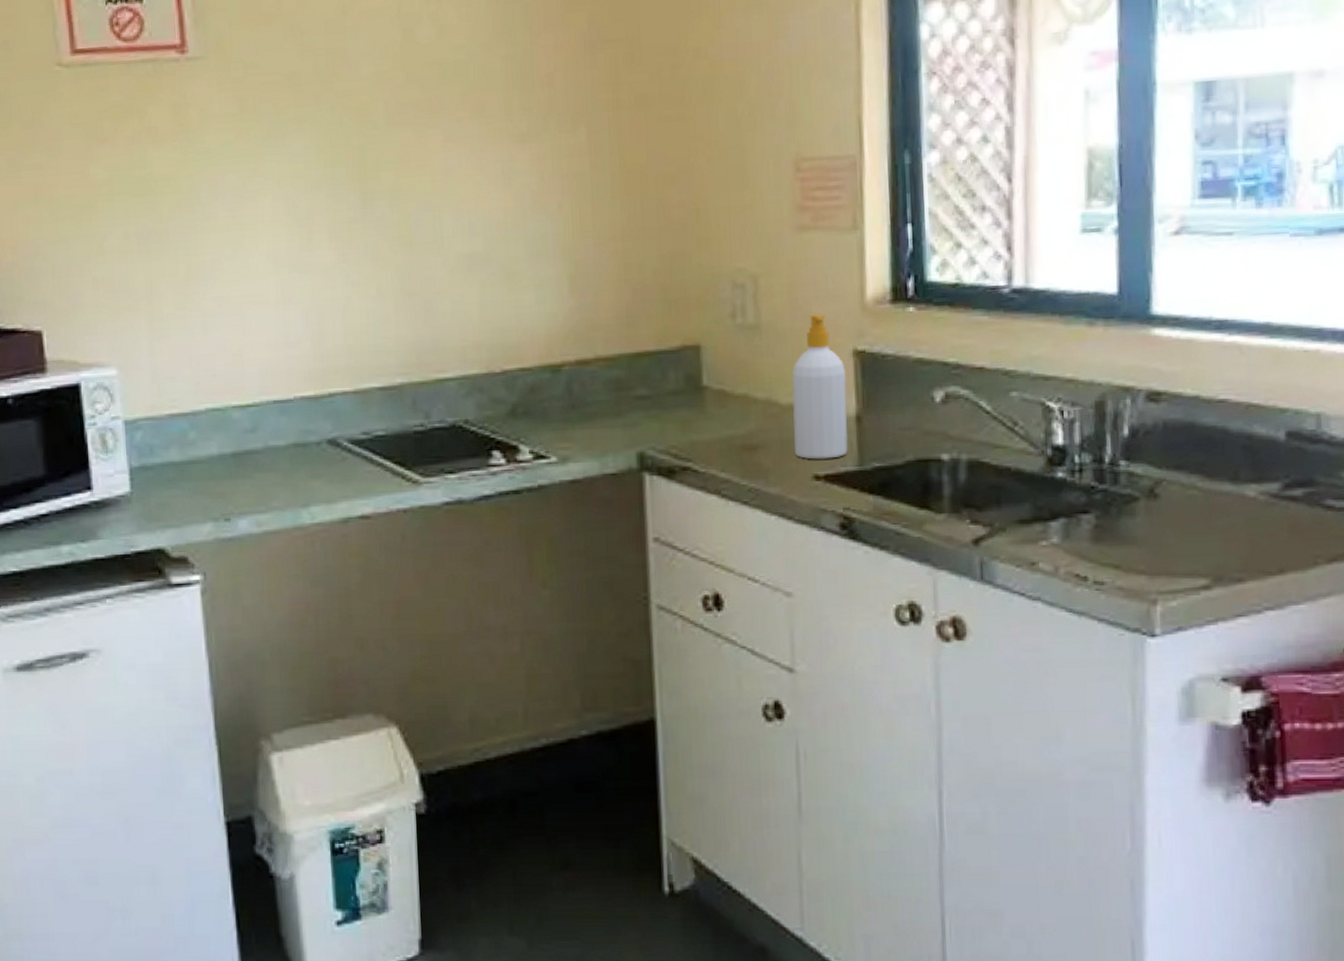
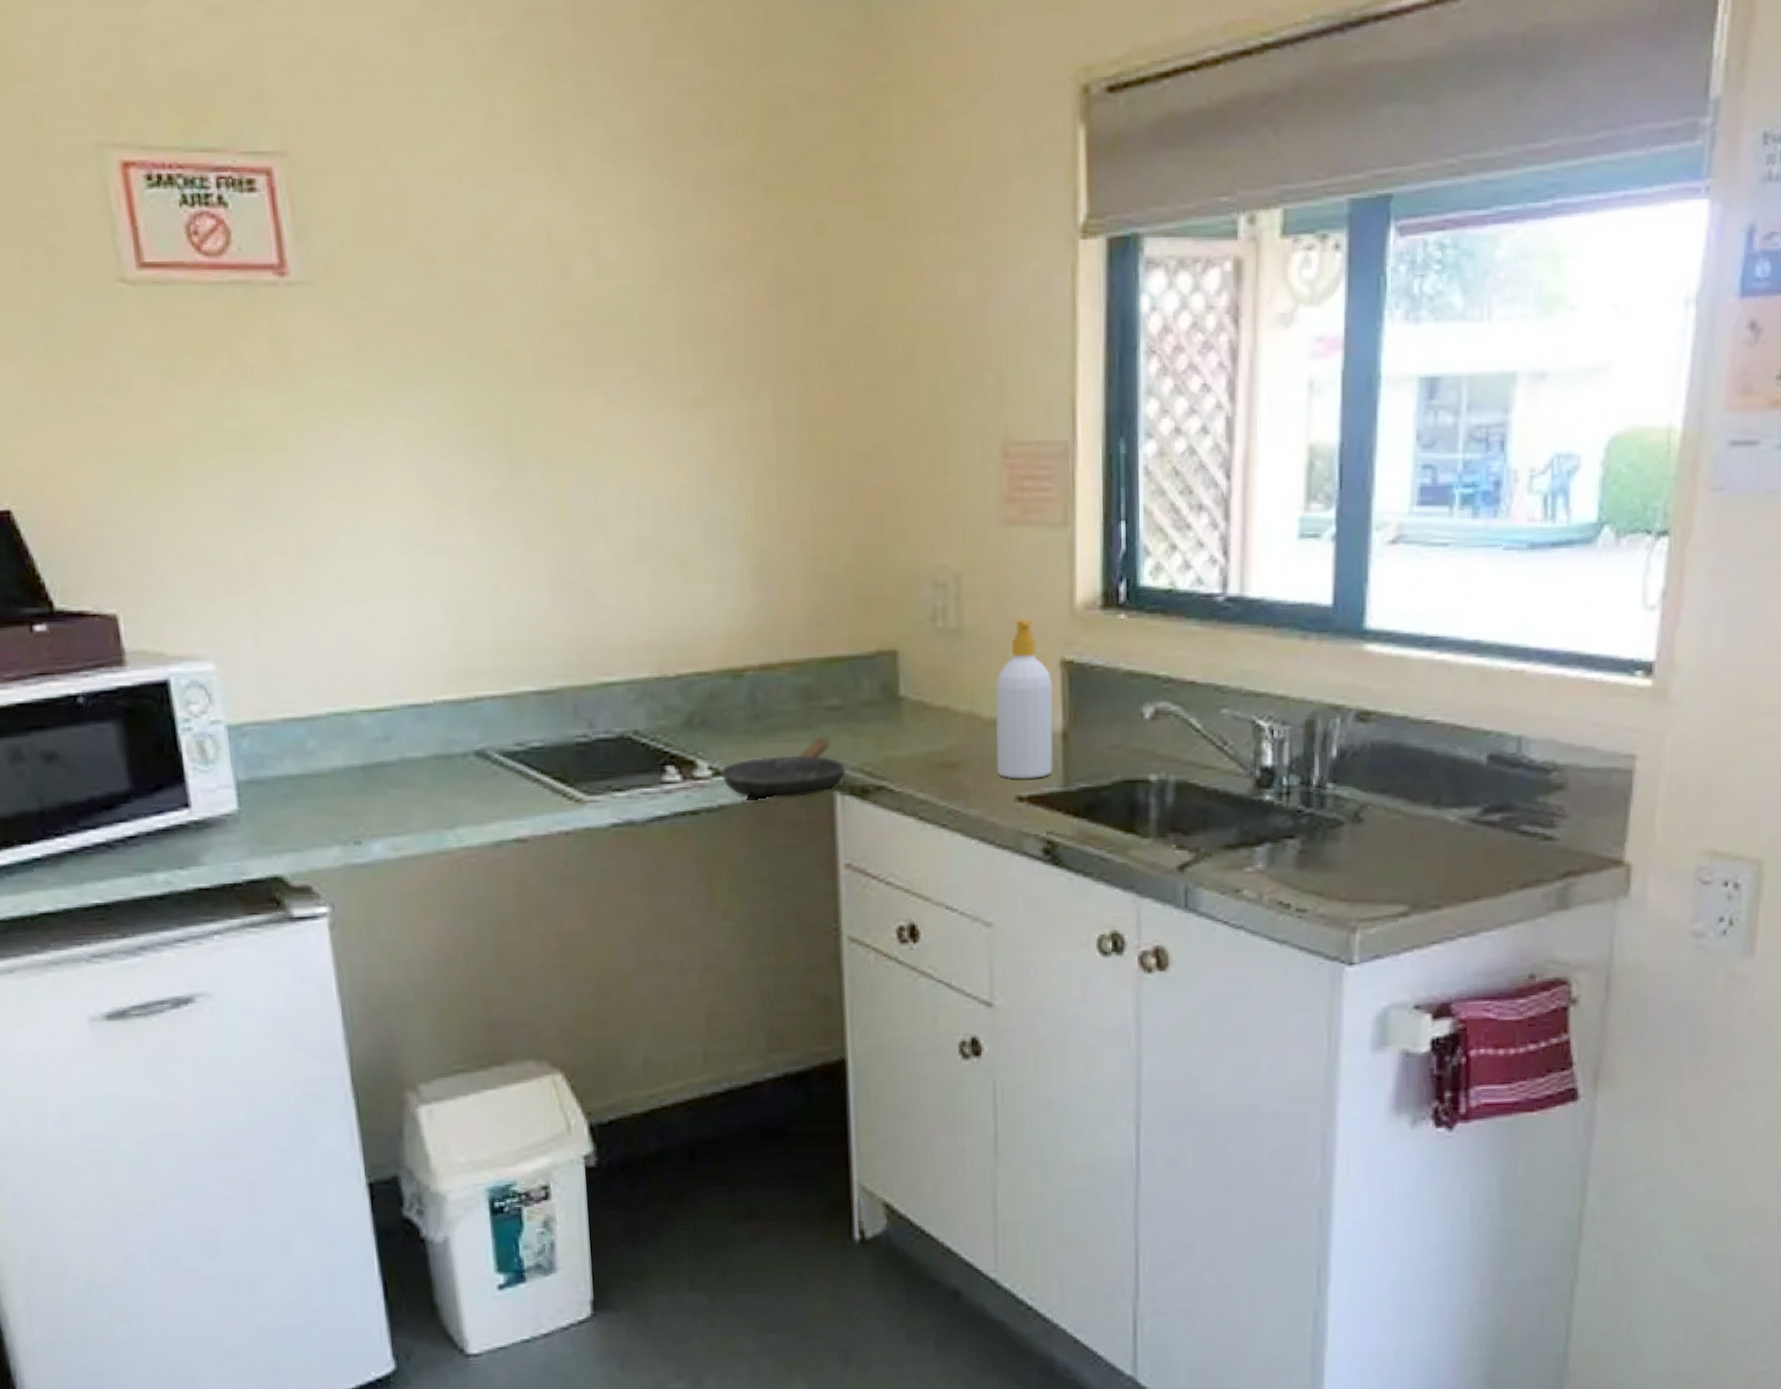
frying pan: none [539,425,654,480] -> present [719,738,846,800]

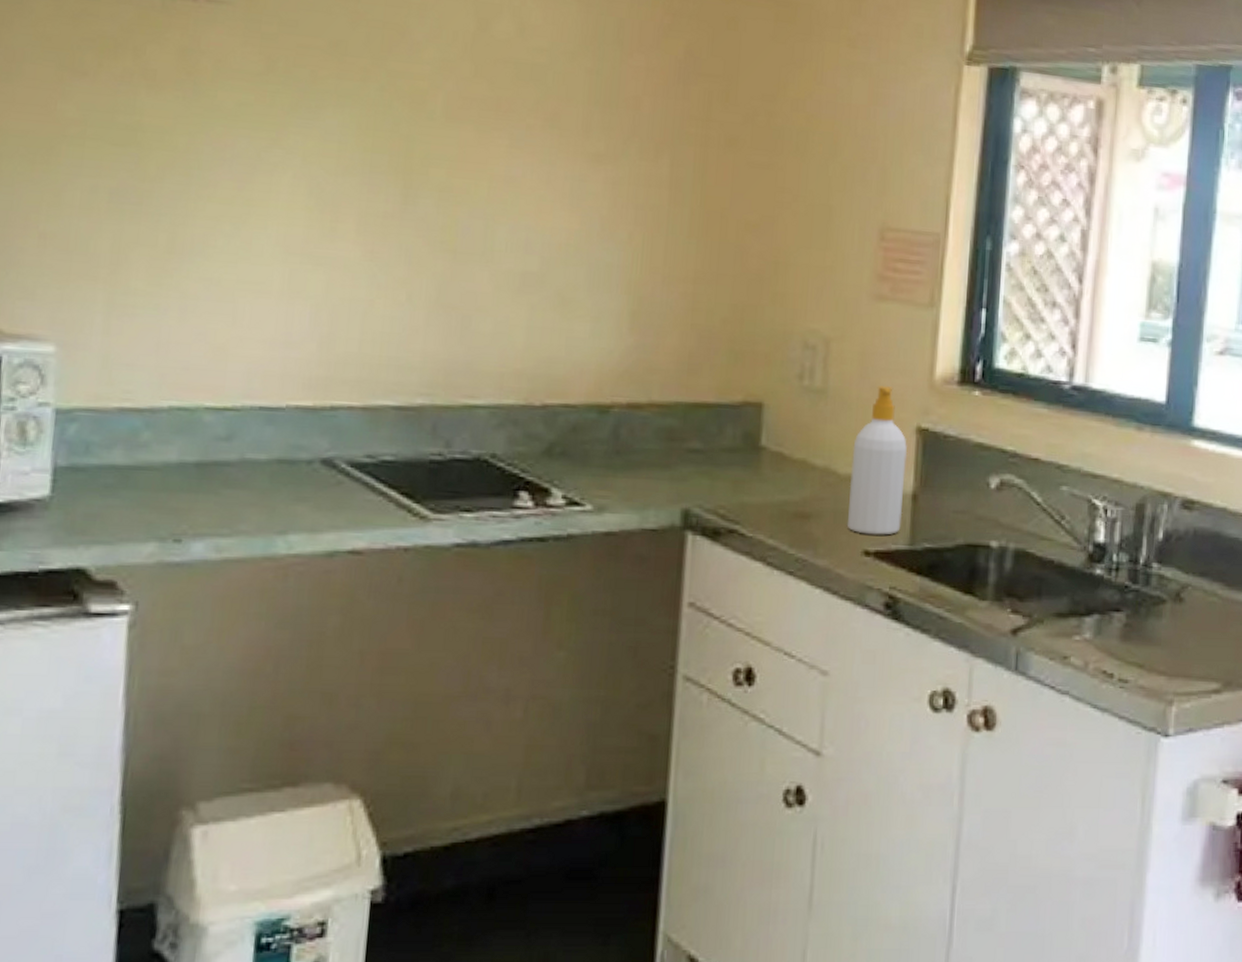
frying pan: present [719,738,846,800] -> none [572,479,701,535]

